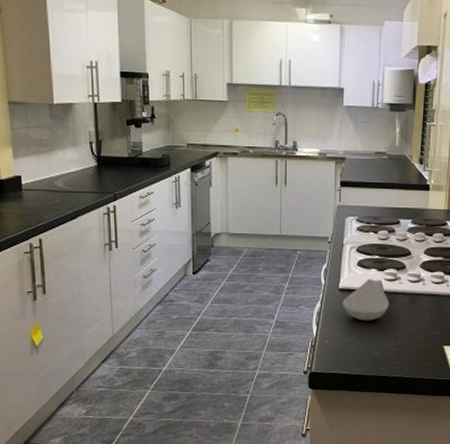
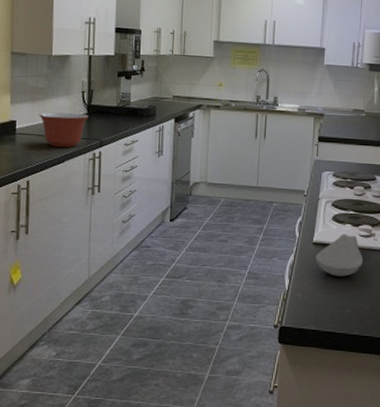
mixing bowl: none [45,165,99,202] -> present [39,112,89,148]

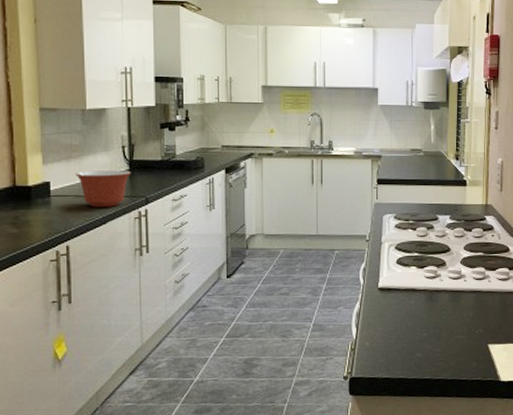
spoon rest: present [315,234,363,277] -> none [382,276,430,321]

